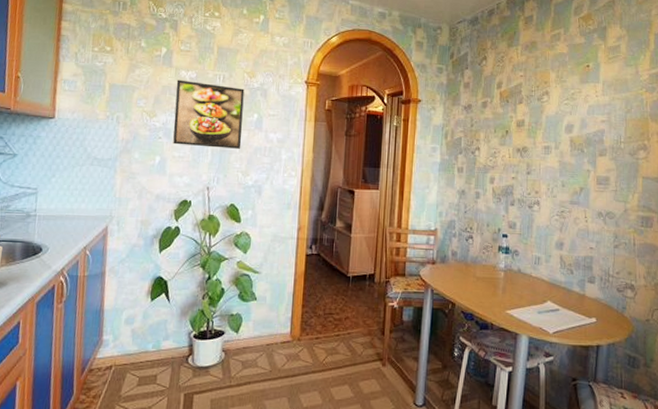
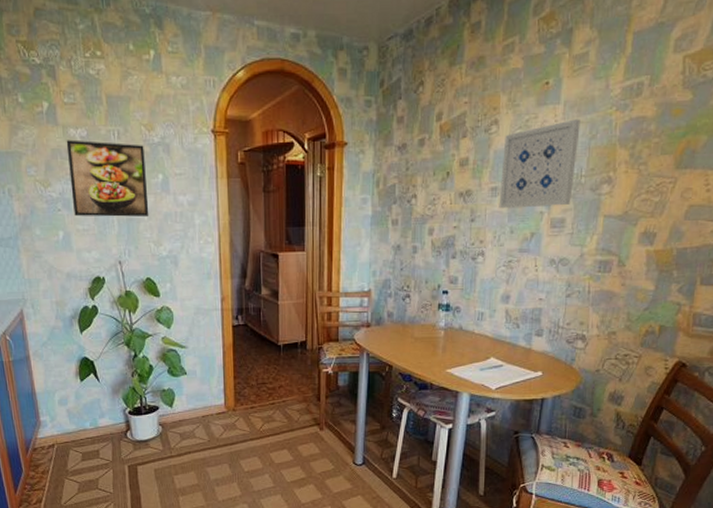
wall art: none [551,96,617,166] -> present [499,119,581,209]

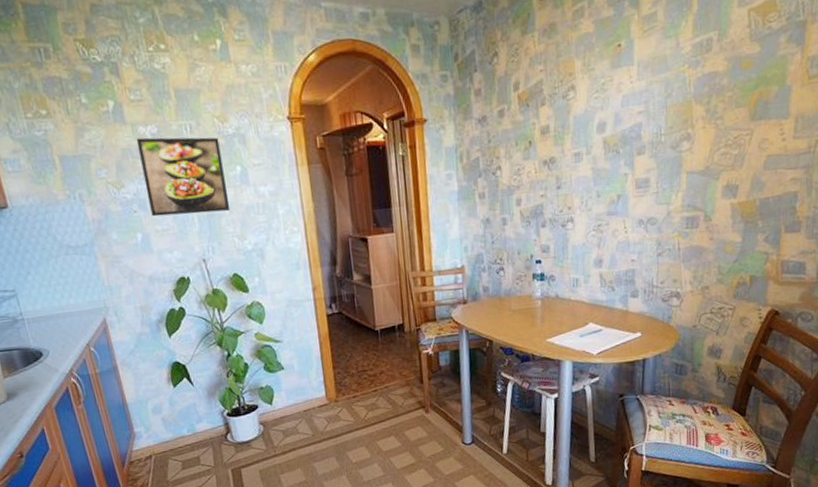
wall art: present [499,119,581,209] -> none [583,79,656,174]

